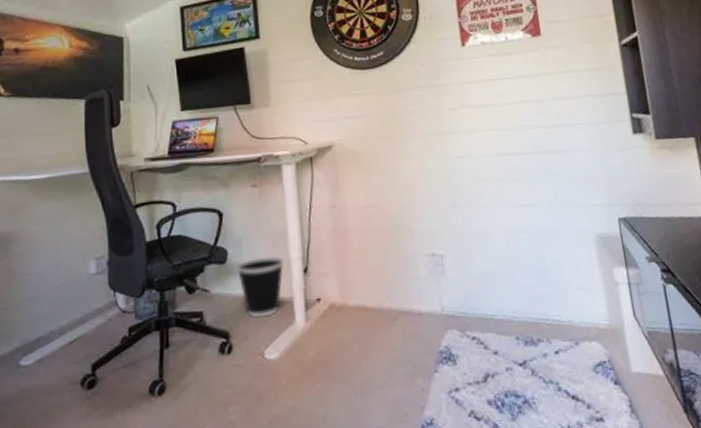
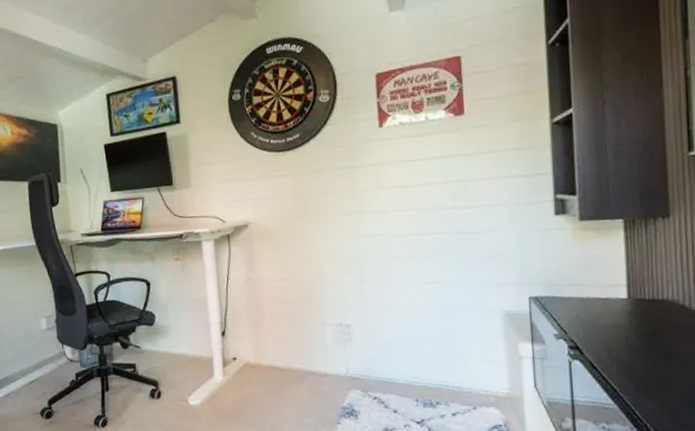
wastebasket: present [236,256,284,319] -> none [162,320,204,371]

